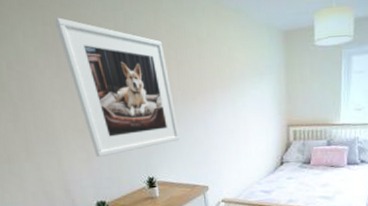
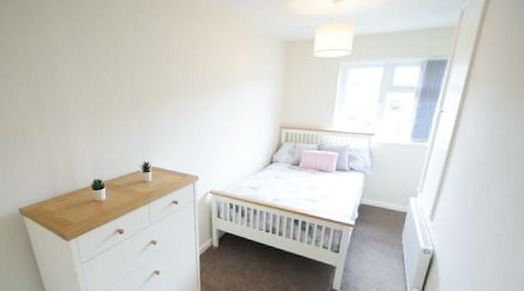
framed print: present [54,17,180,158] -> none [83,15,178,139]

